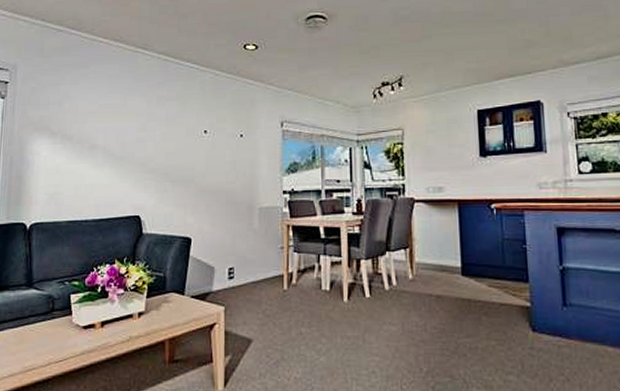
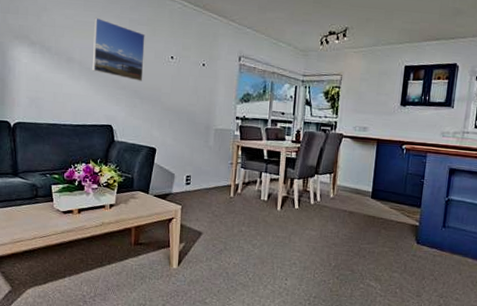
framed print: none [118,98,175,162] -> present [93,17,145,81]

